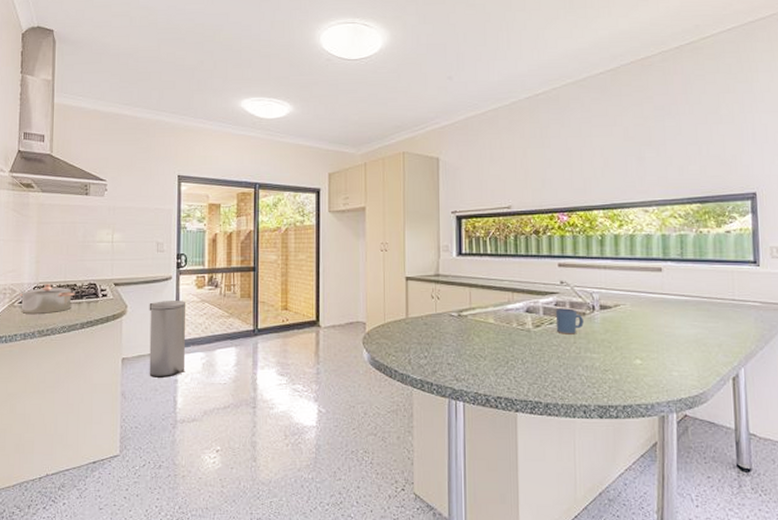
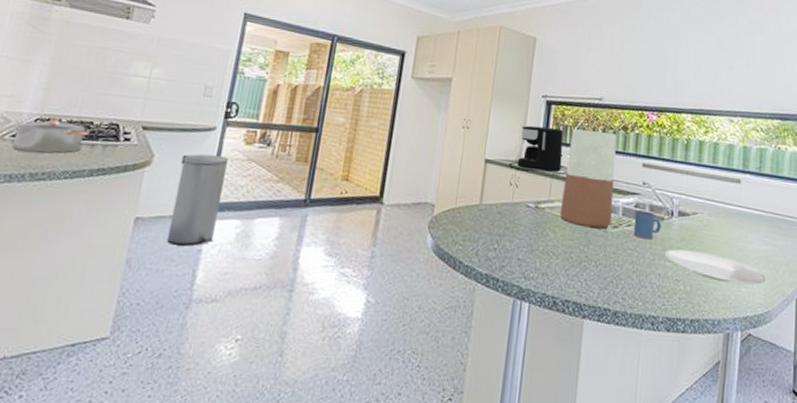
coffee maker: none [428,240,485,284] -> present [509,125,568,175]
vase: none [482,239,533,329] -> present [559,129,617,229]
plate: none [590,341,699,368] -> present [665,249,767,285]

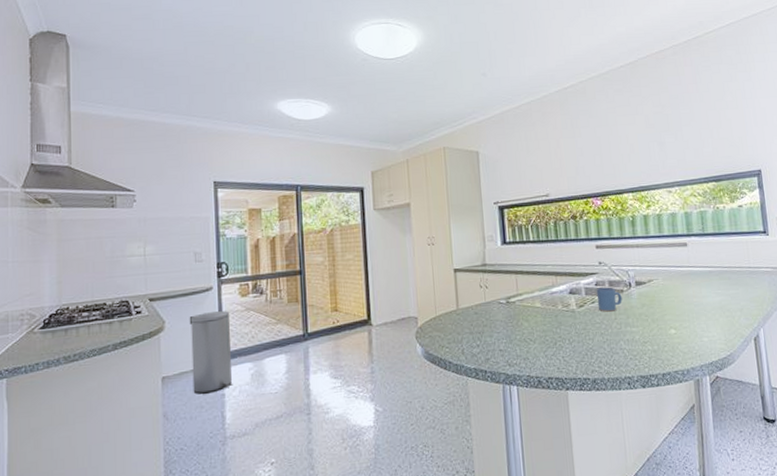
cooking pot: present [11,116,90,154] -> none [39,304,105,341]
coffee maker: present [509,125,568,175] -> none [476,229,530,273]
vase: present [559,129,617,229] -> none [526,224,577,312]
plate: present [665,249,767,285] -> none [629,313,725,336]

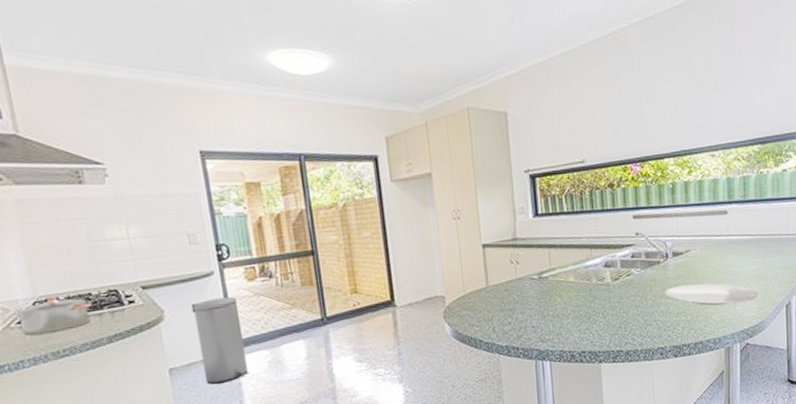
cooking pot: none [39,304,105,341] -> present [14,295,92,336]
mug: present [596,287,622,312] -> none [632,258,658,285]
plate: none [629,313,725,336] -> present [664,283,759,306]

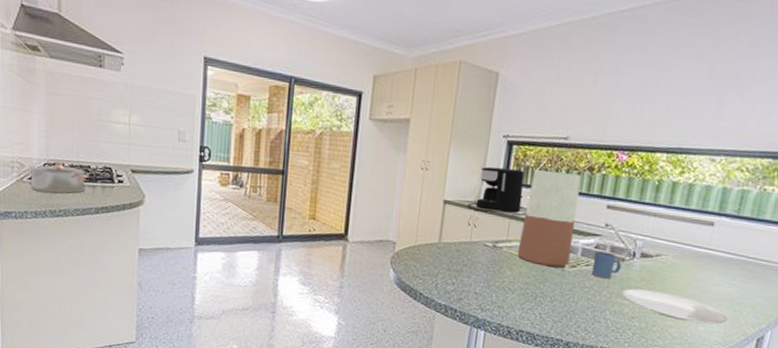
pedal bin: present [191,297,250,385] -> none [167,194,208,274]
coffee maker: none [506,199,563,248] -> present [467,166,528,216]
vase: none [560,193,612,286] -> present [517,170,582,268]
mug: none [632,258,658,285] -> present [592,251,622,279]

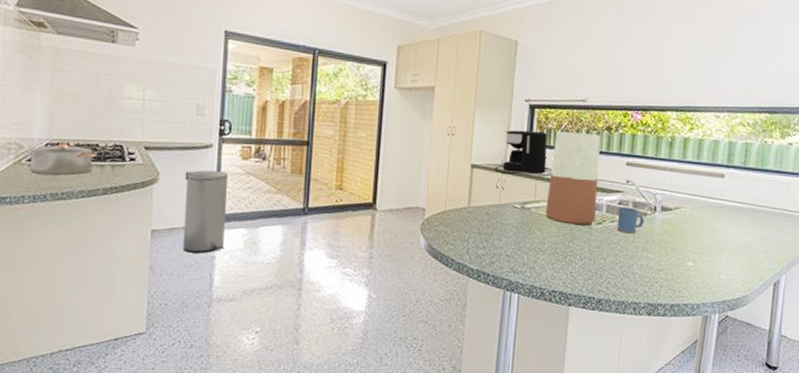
pedal bin: none [167,194,208,274] -> present [183,170,229,254]
plate: present [622,288,729,325] -> none [647,242,746,272]

